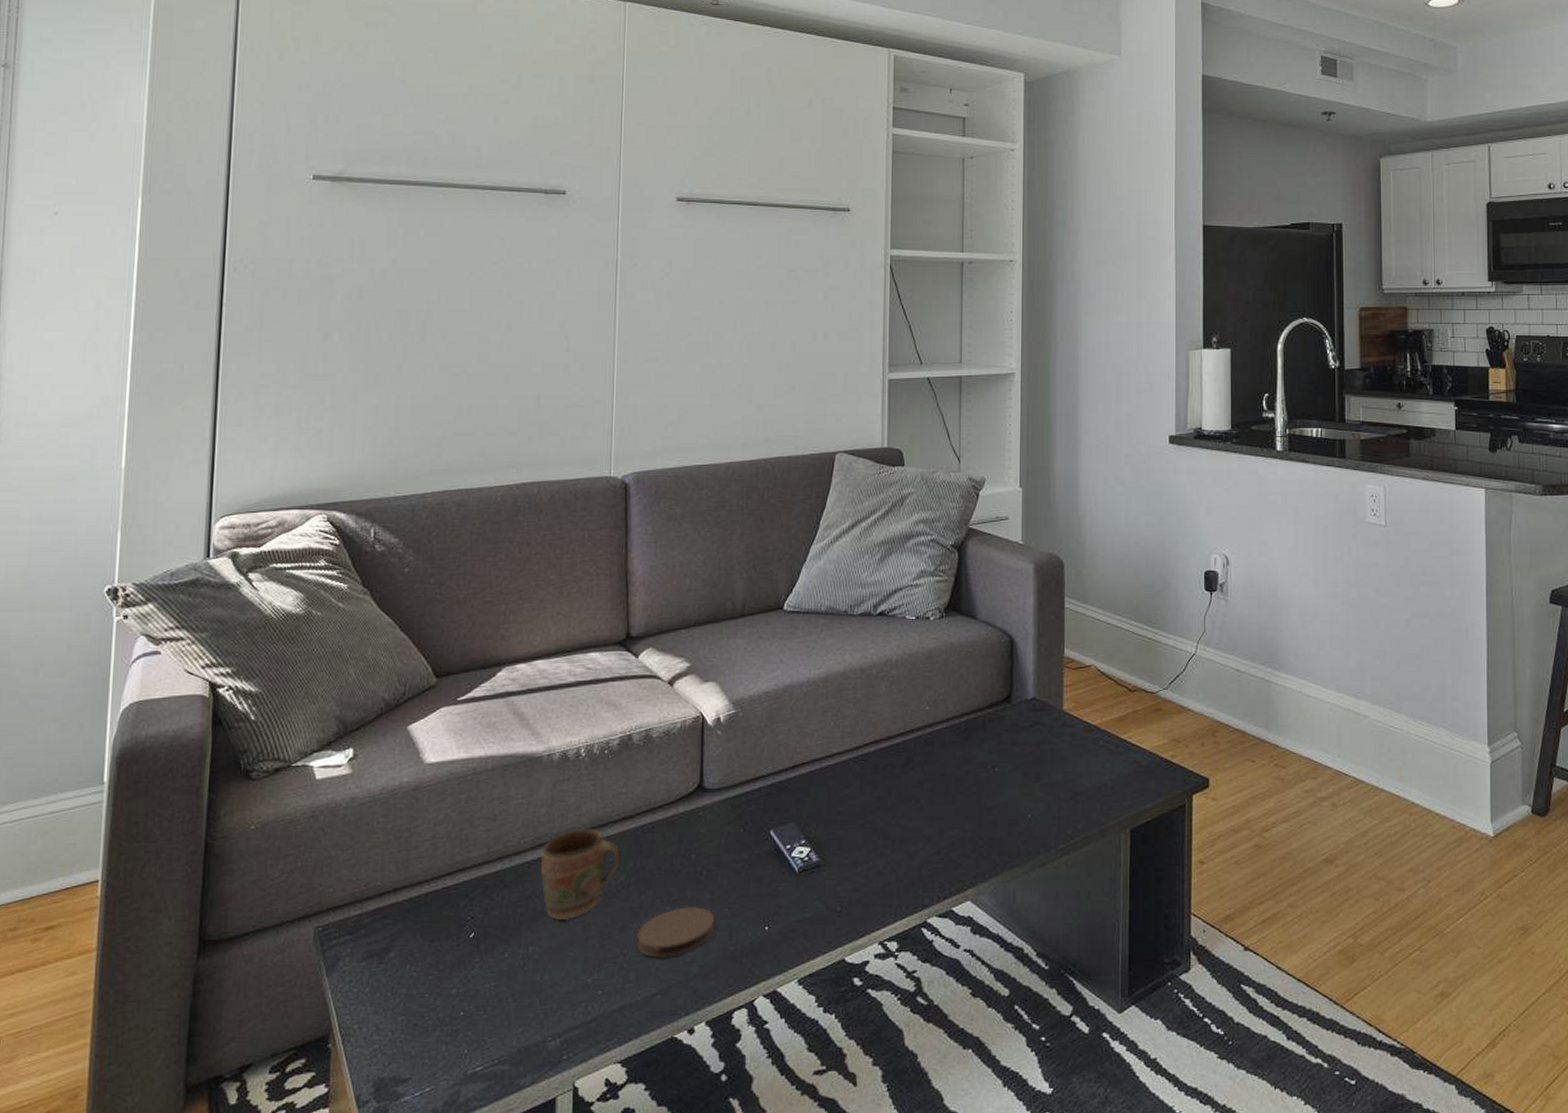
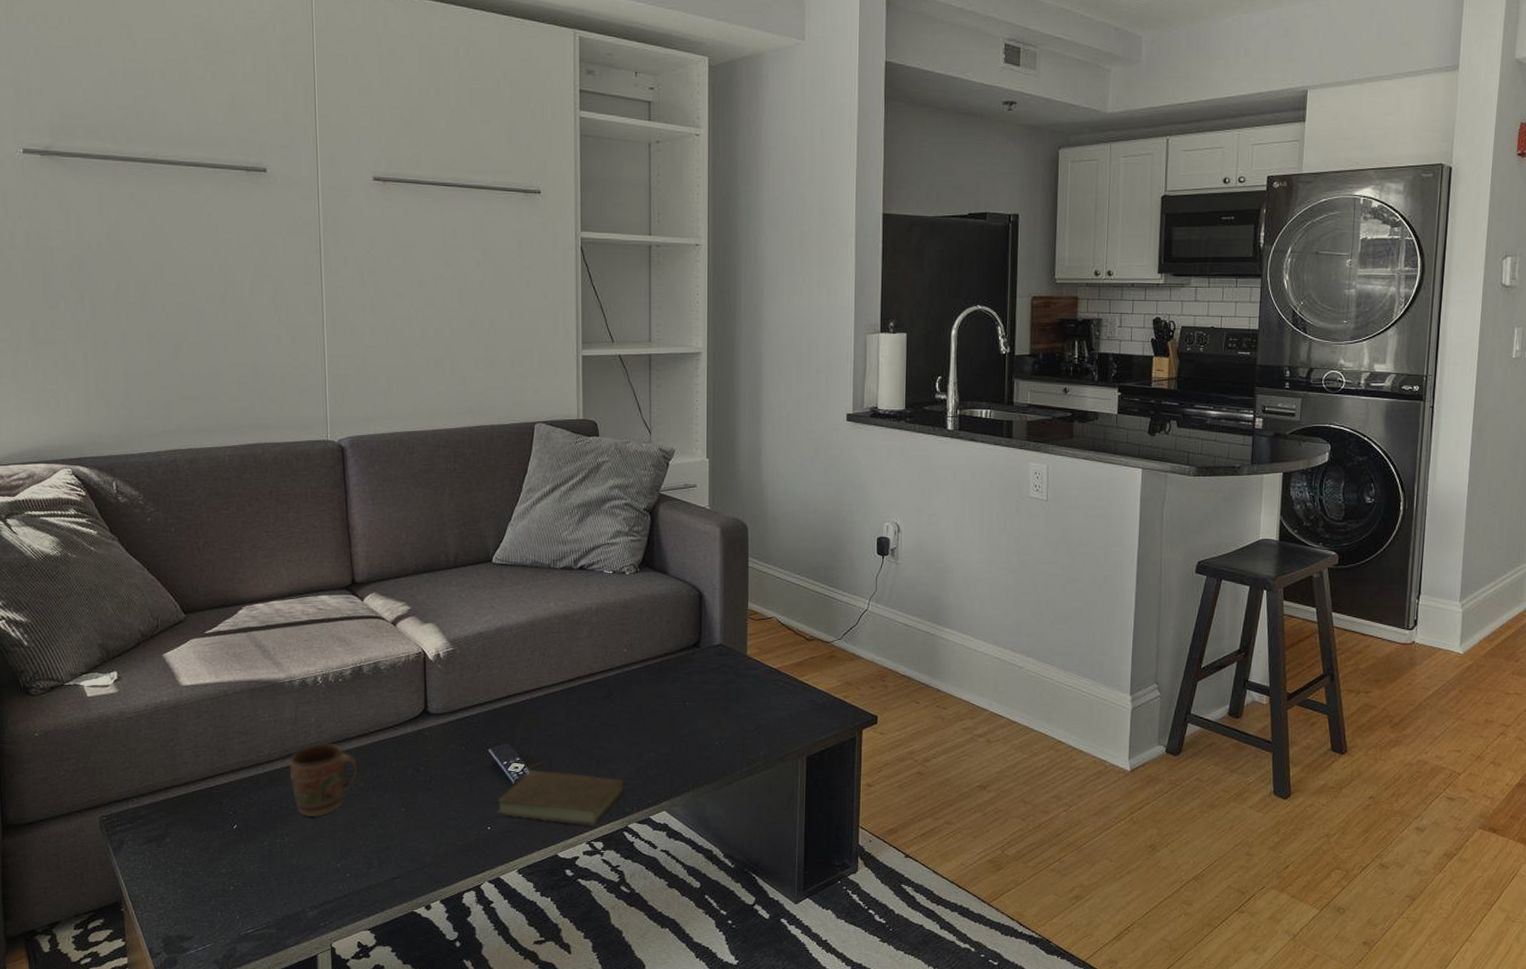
coaster: present [637,907,714,958] -> none [377,809,443,849]
book: none [777,843,925,922] -> present [497,761,625,826]

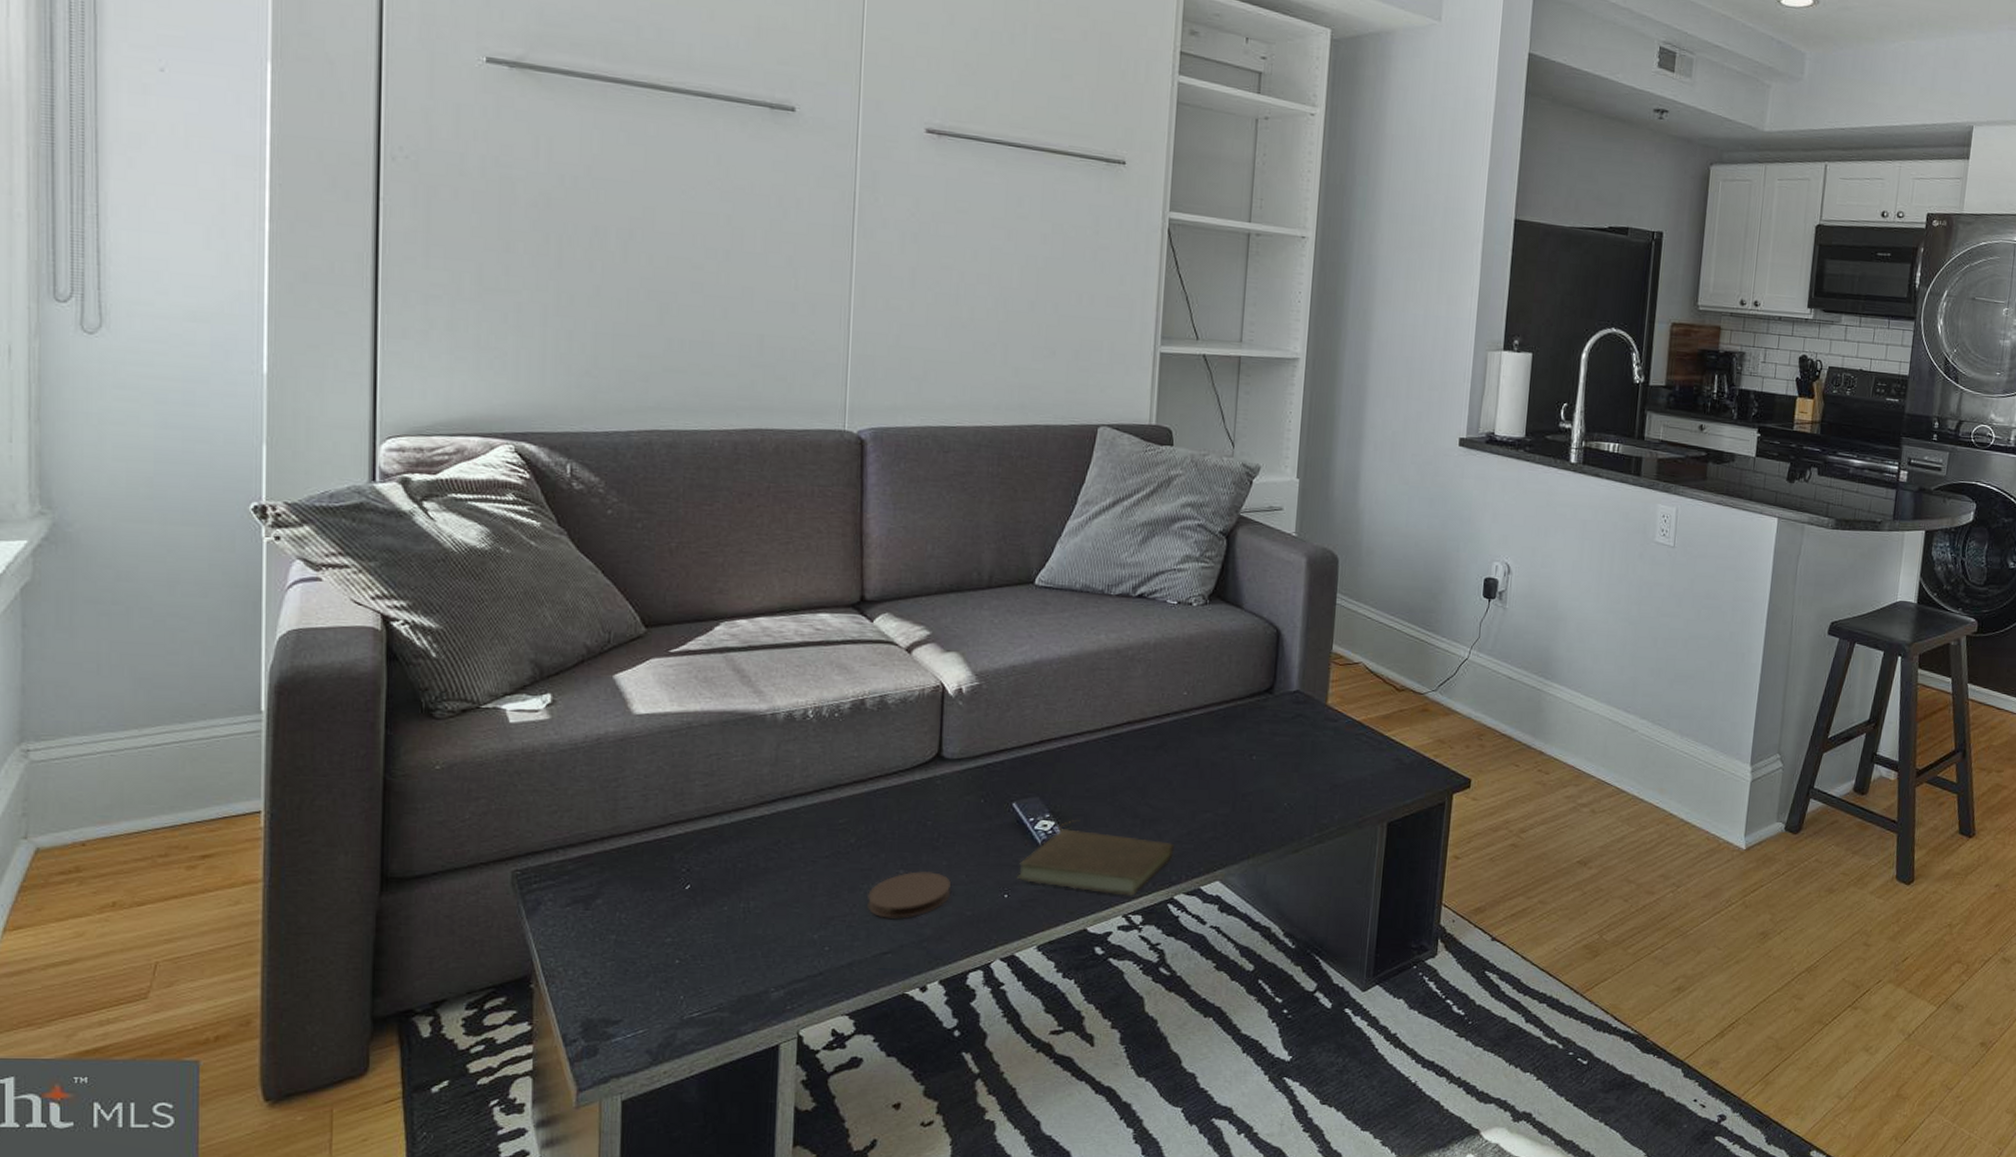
mug: present [290,744,359,818] -> none [764,790,852,878]
coaster: none [377,809,443,849] -> present [867,871,951,919]

